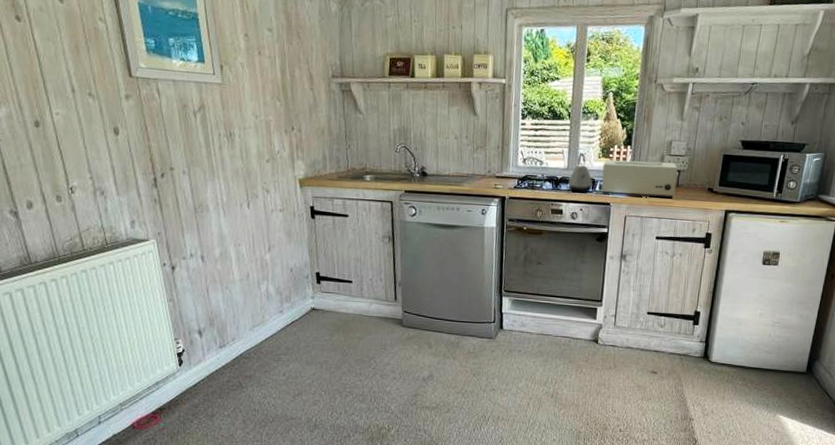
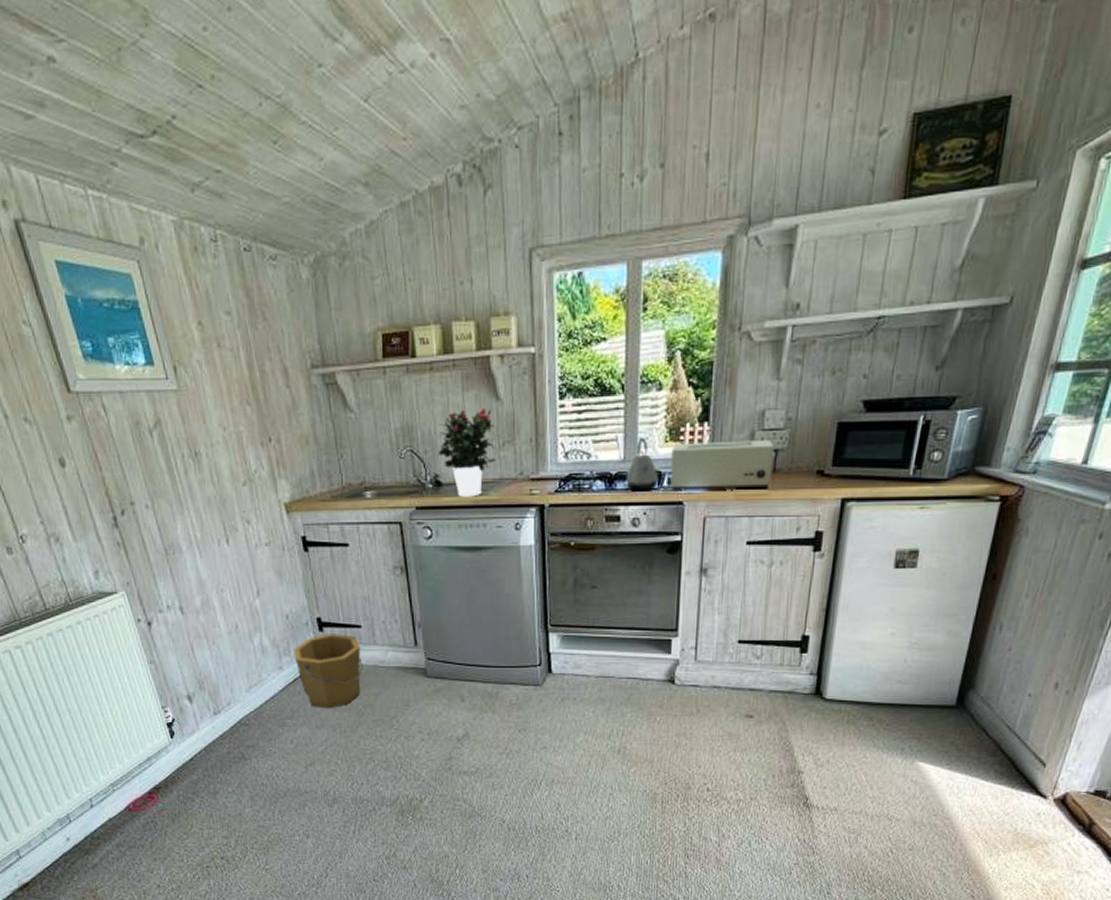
bucket: none [294,286,351,349] -> present [294,634,363,709]
potted flower: none [426,119,471,186] -> present [438,407,496,497]

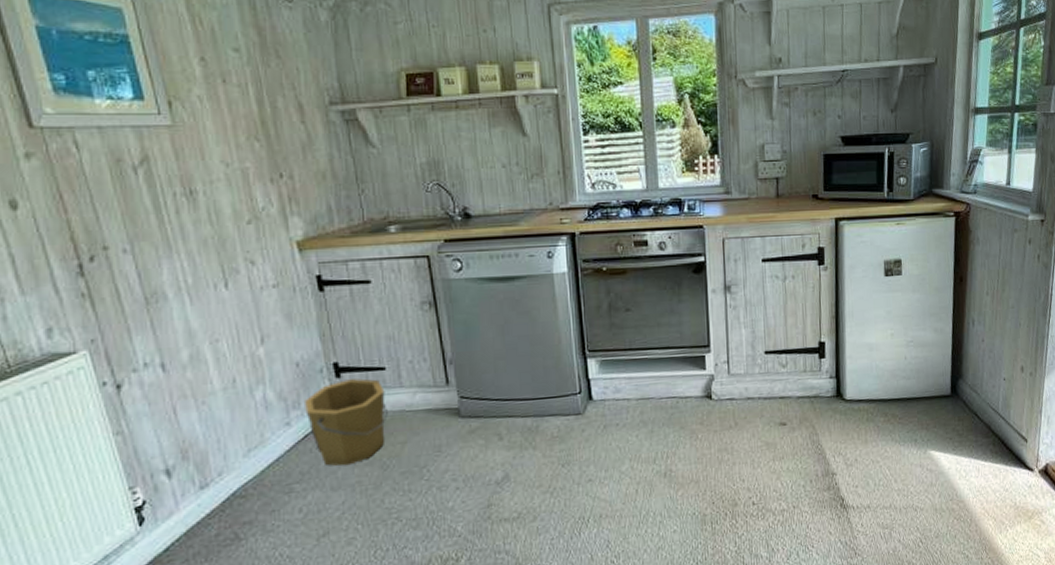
potted flower: present [438,407,496,497] -> none [466,143,526,228]
kettle: present [626,436,658,492] -> none [650,168,679,218]
toaster: present [670,440,775,491] -> none [688,170,777,216]

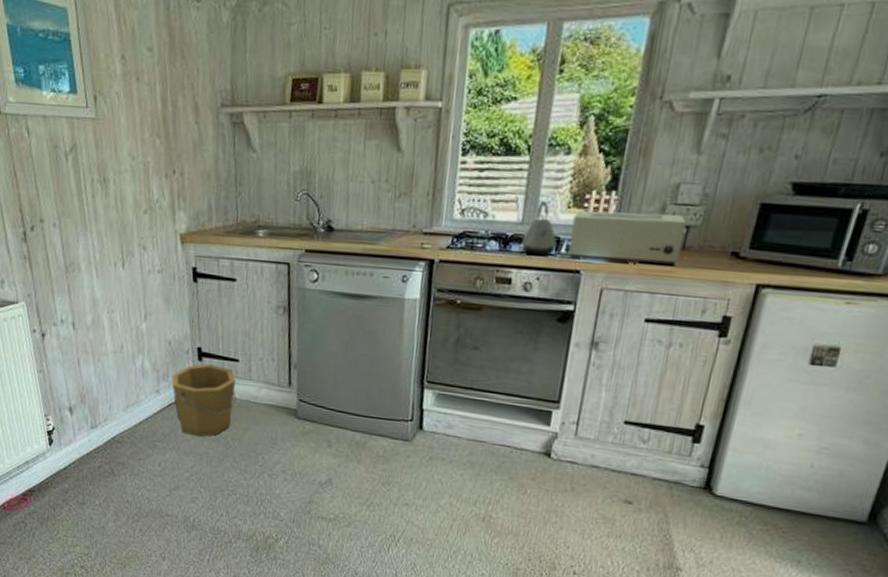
kettle: none [650,168,679,218] -> present [521,200,557,256]
toaster: none [688,170,777,216] -> present [568,211,687,266]

